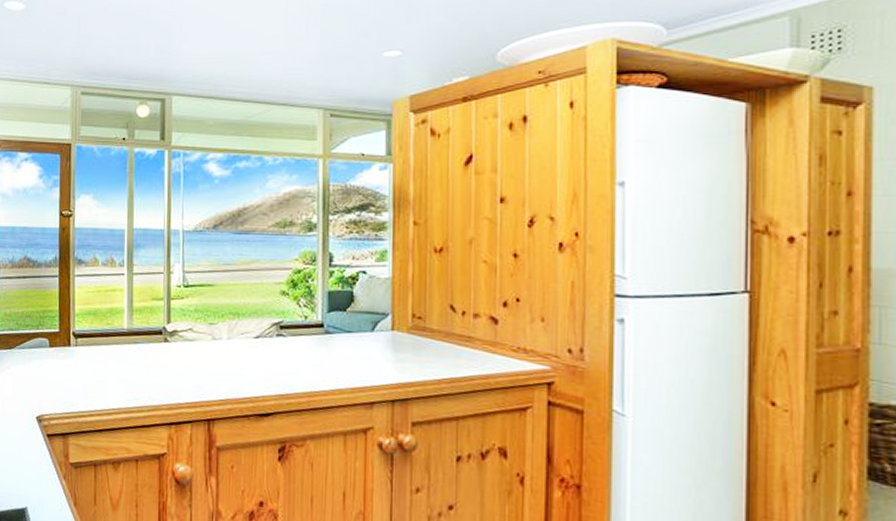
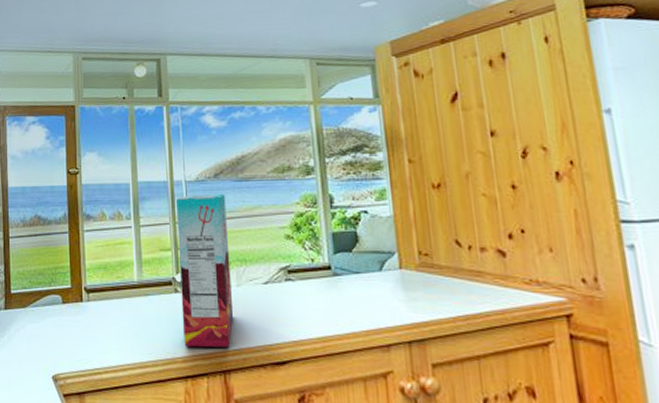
cereal box: none [170,244,223,398] -> present [176,193,234,348]

